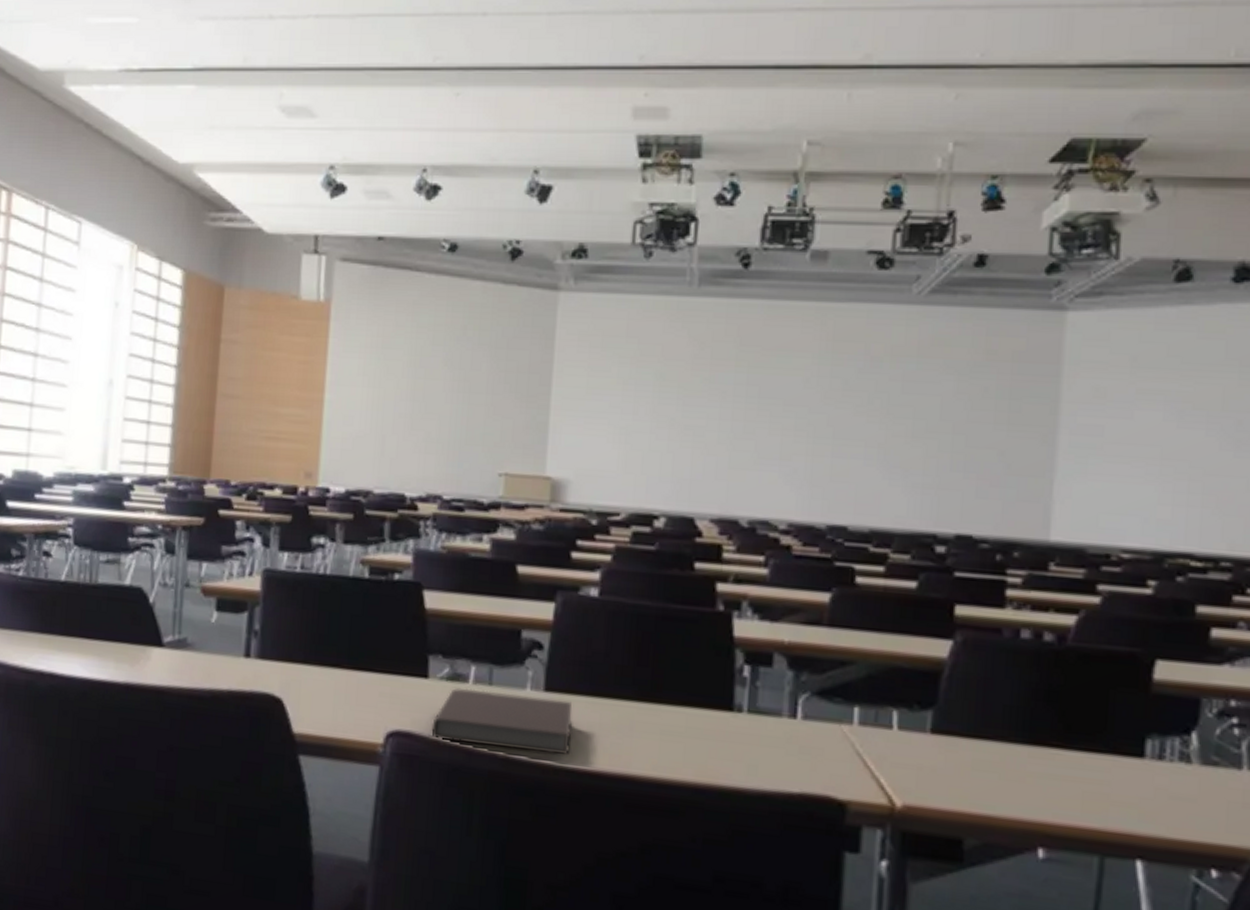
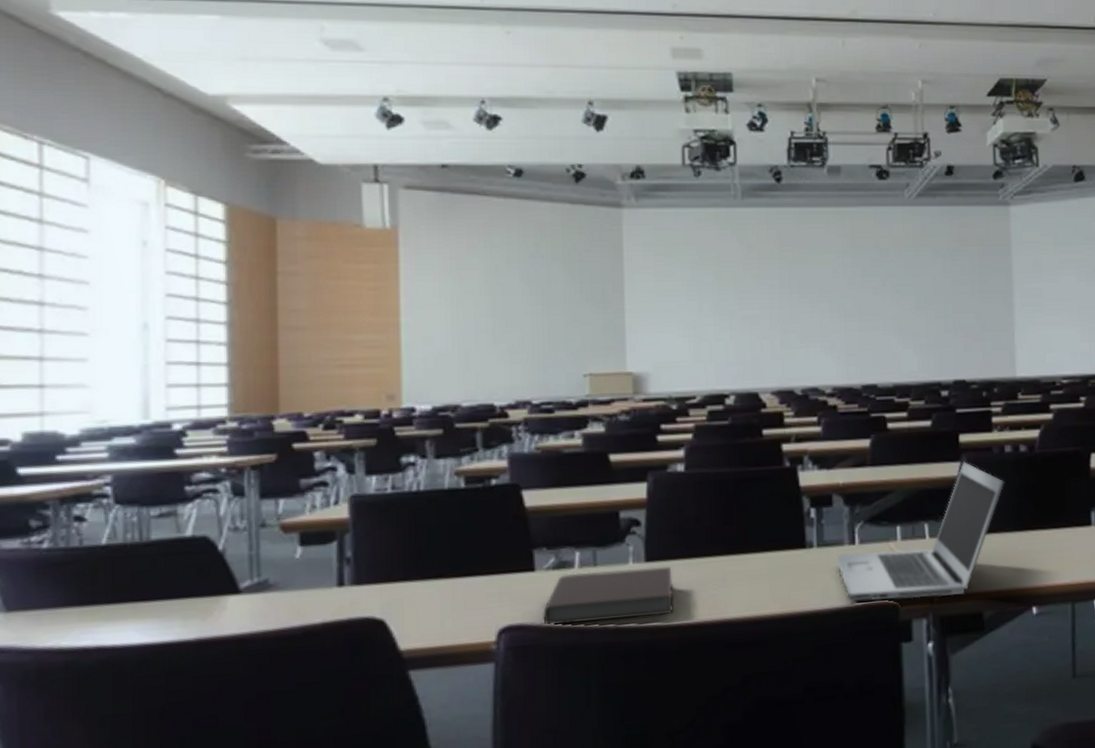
laptop: none [770,641,1015,810] -> present [836,462,1004,602]

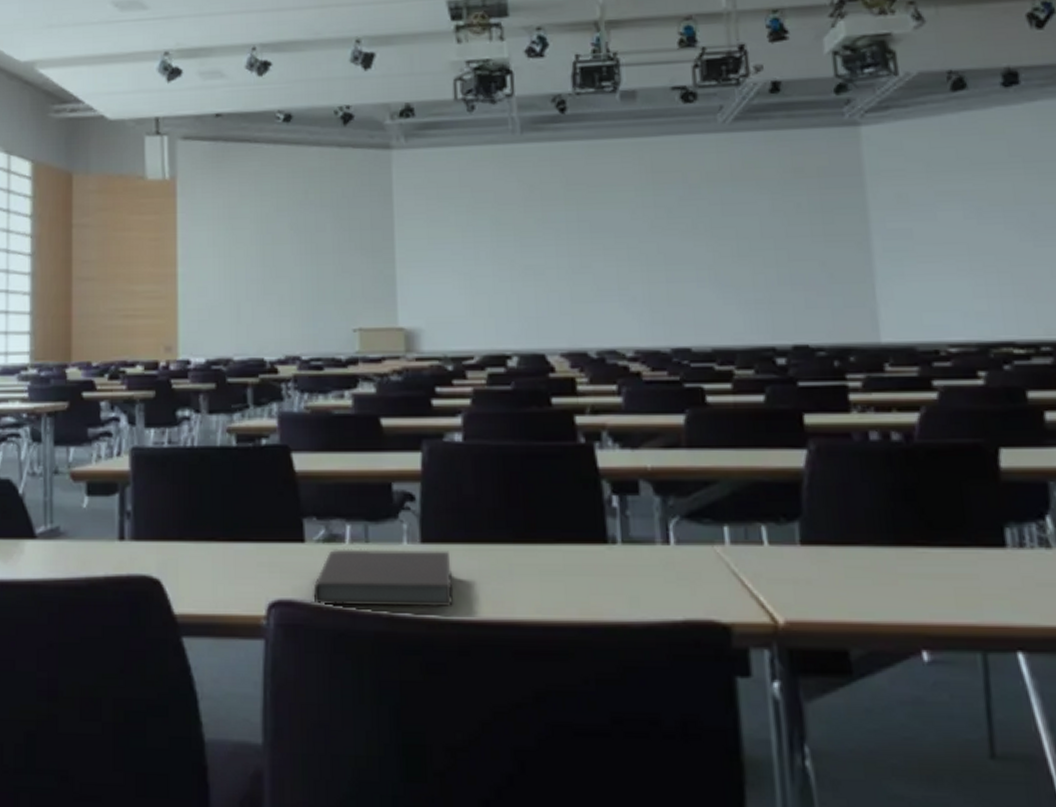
laptop: present [836,462,1004,602] -> none [646,450,871,624]

